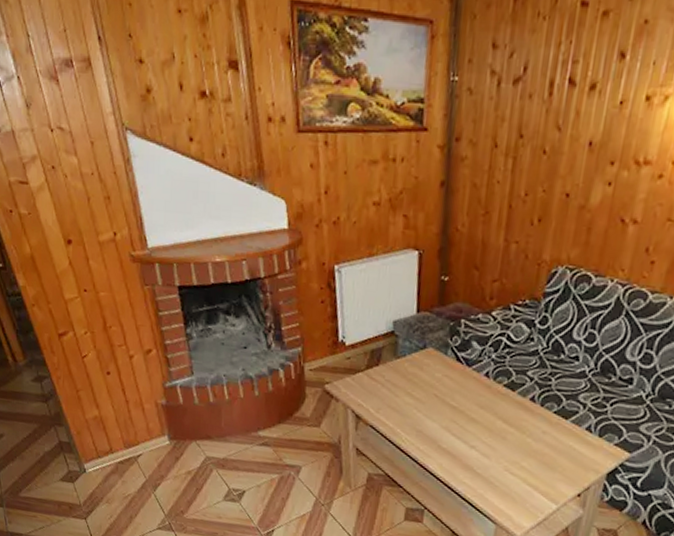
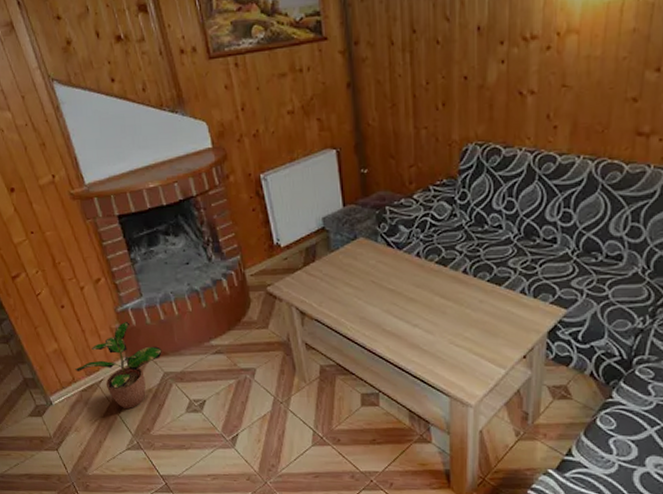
potted plant: none [114,397,207,488] -> present [75,321,162,409]

